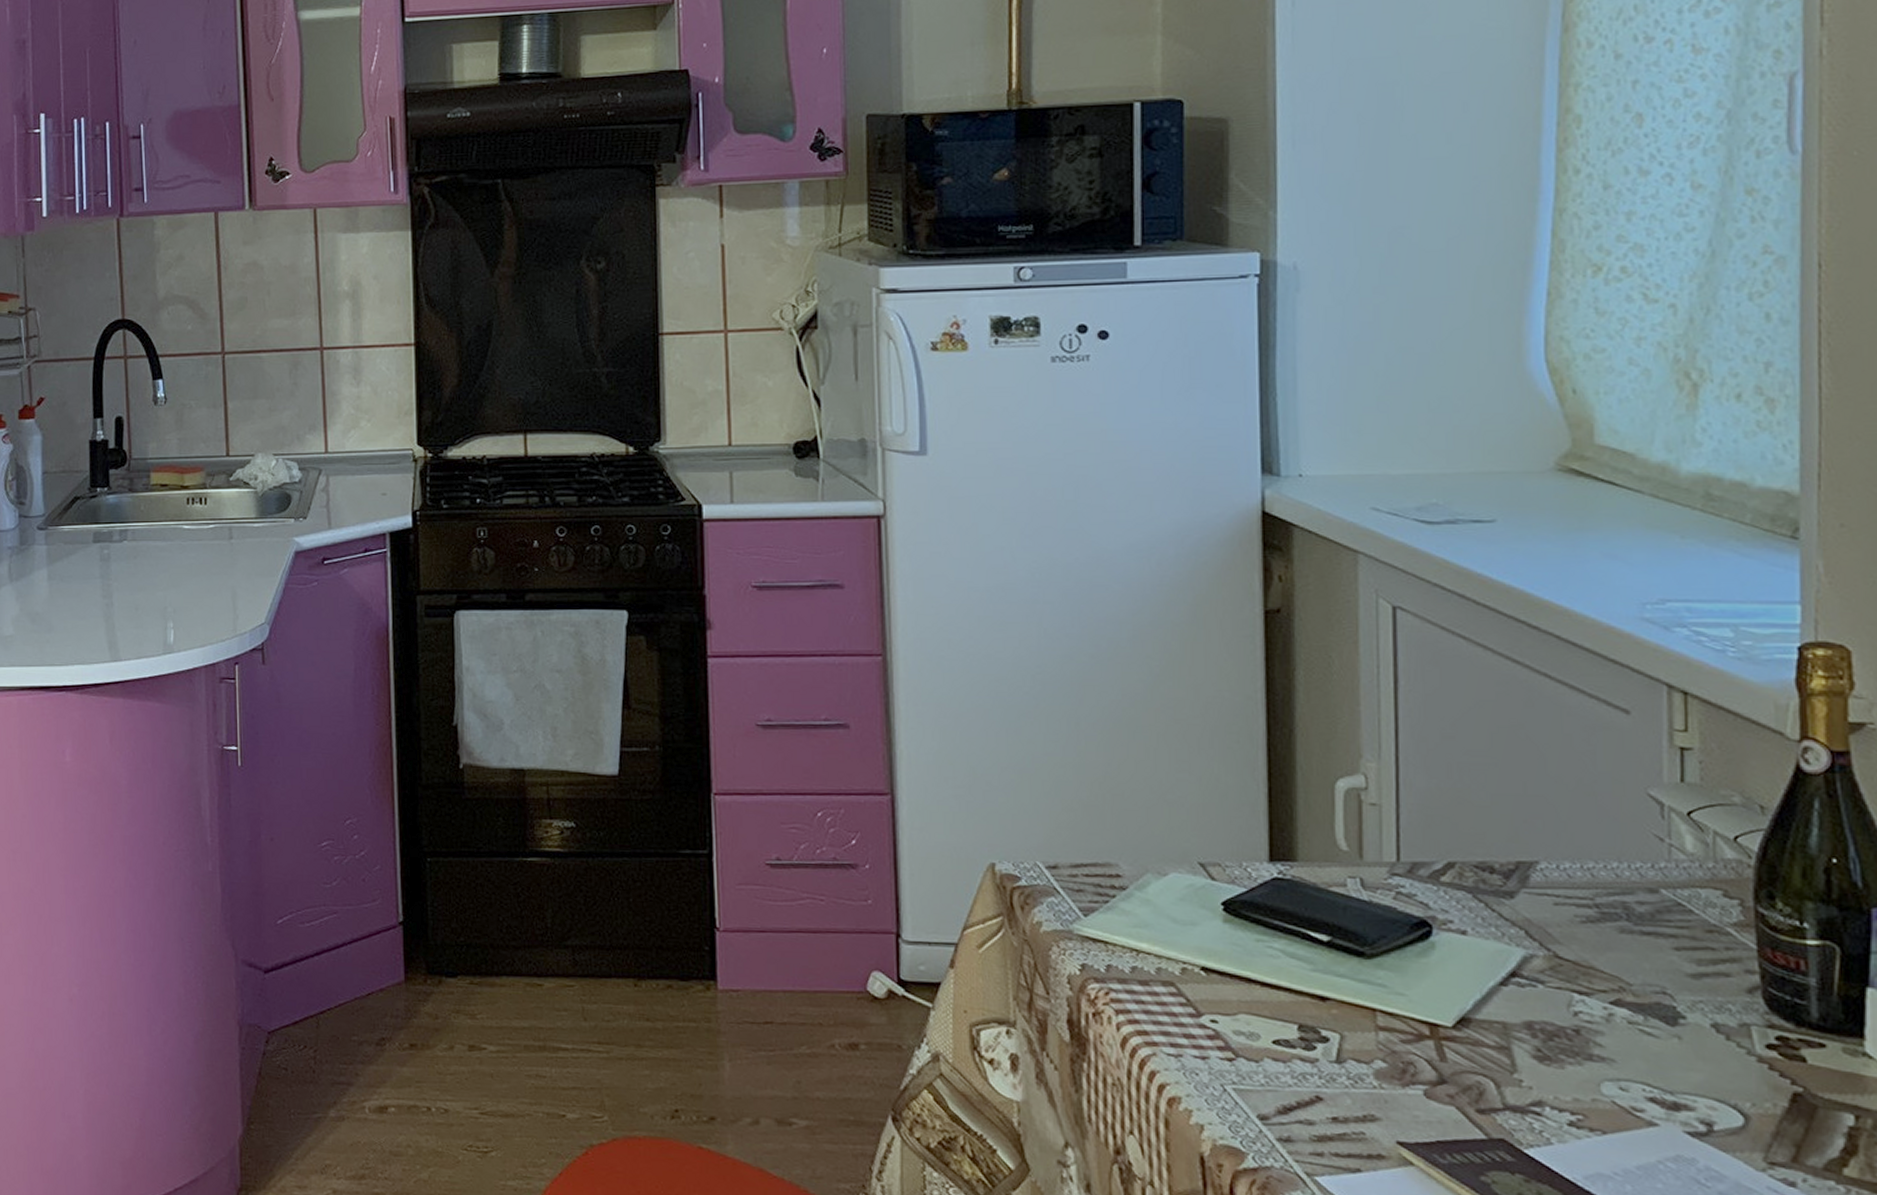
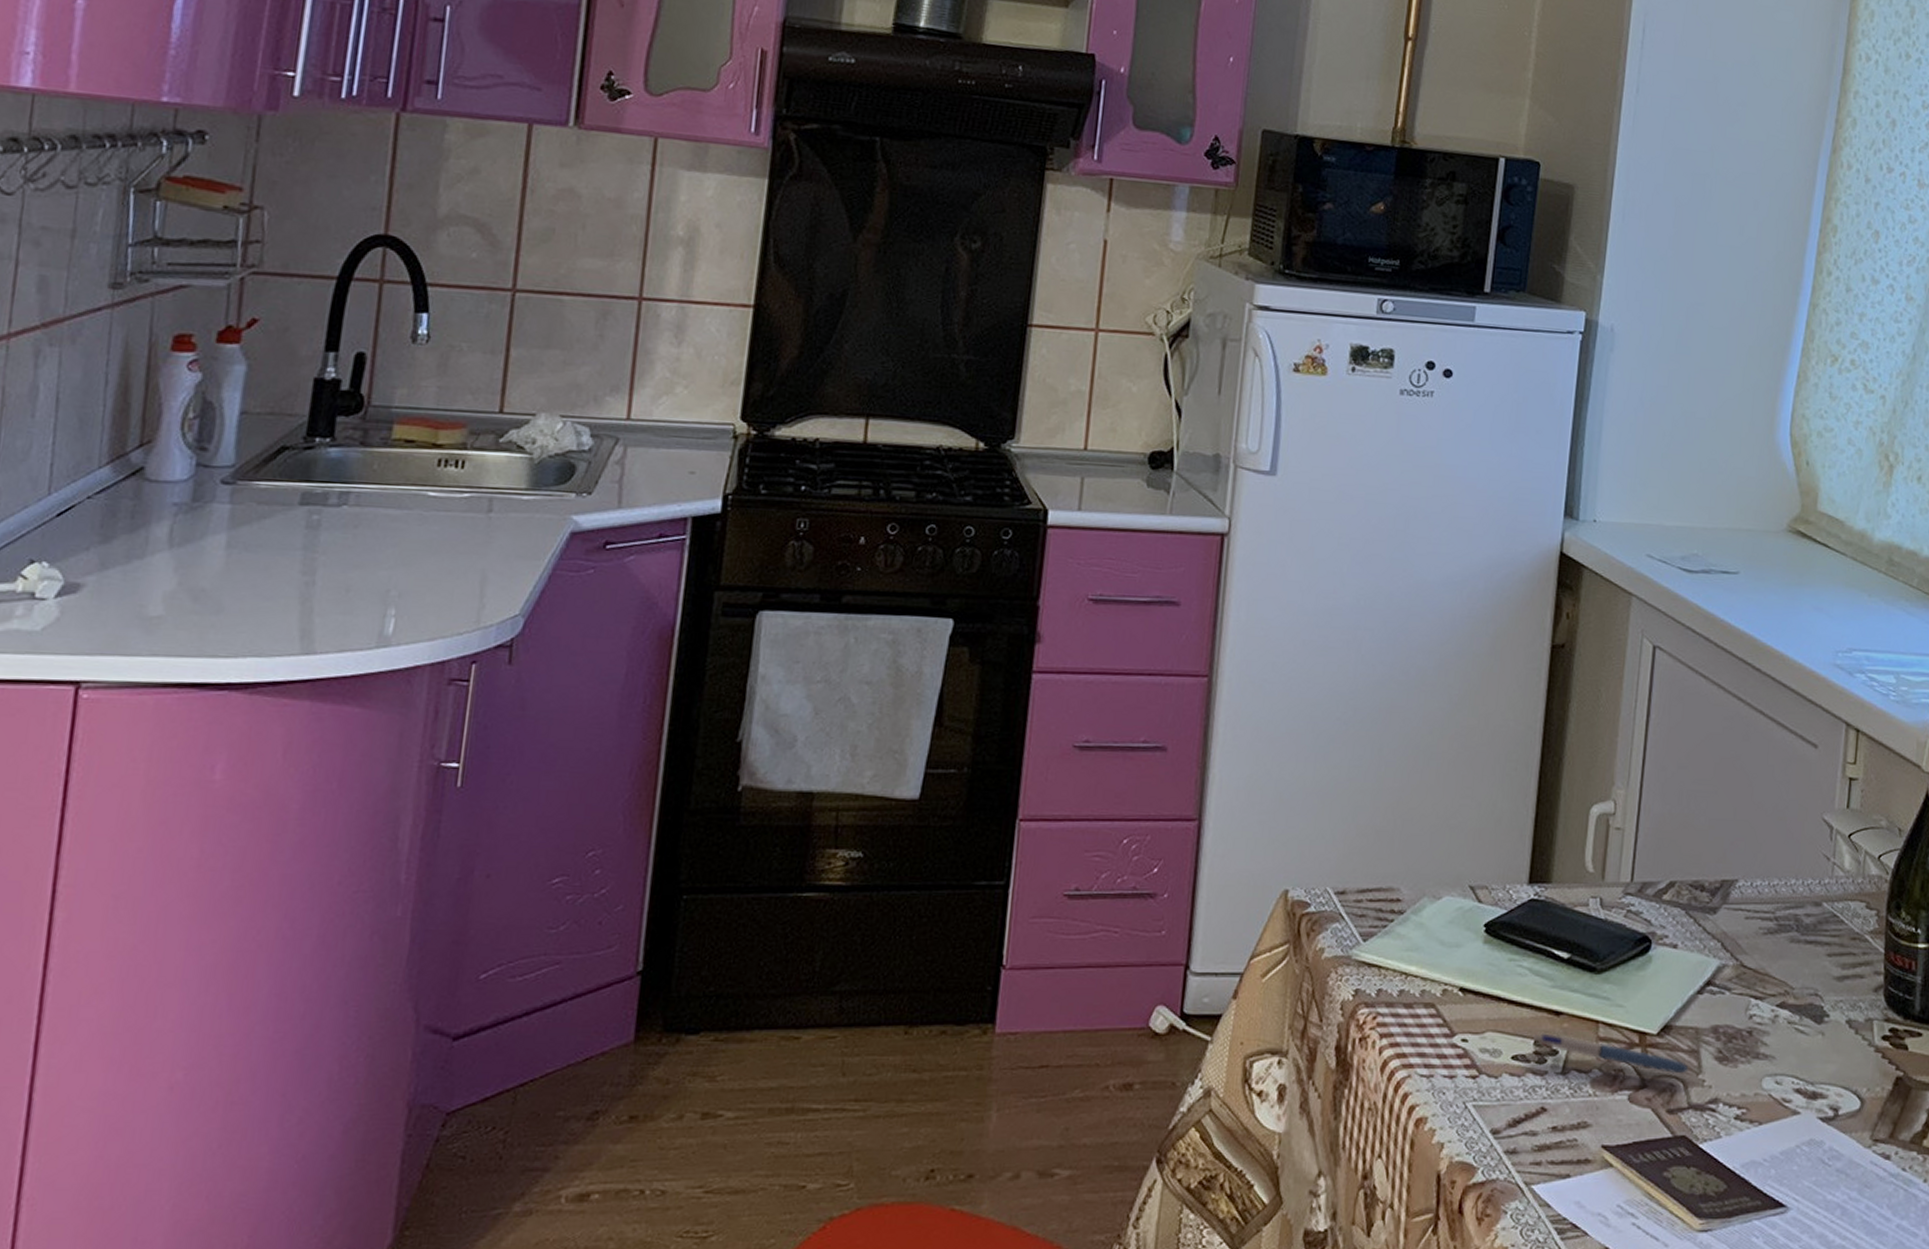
pen: none [1297,1018,1505,1071] -> present [1533,1033,1693,1074]

